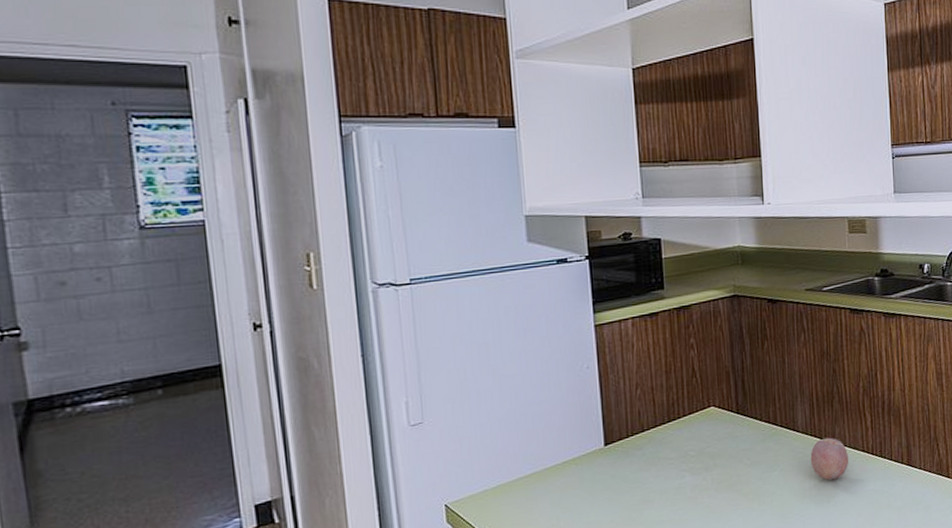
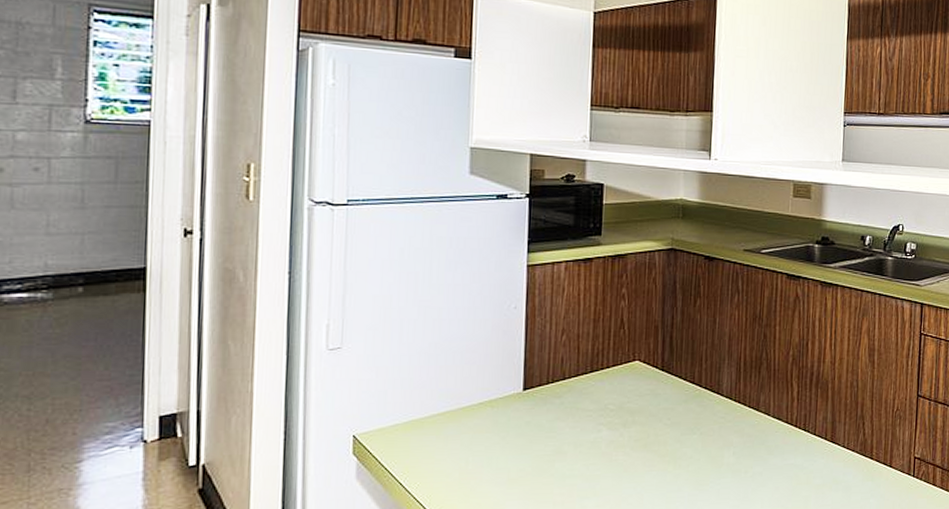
fruit: present [810,437,849,481] -> none [731,404,772,450]

